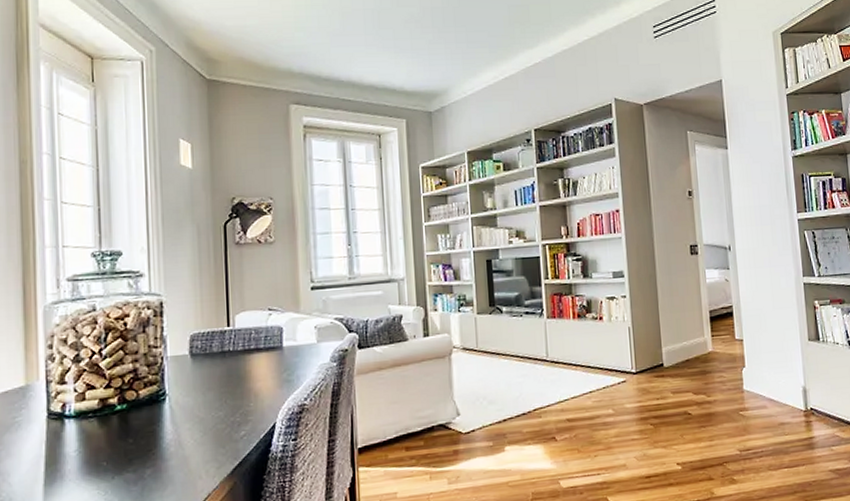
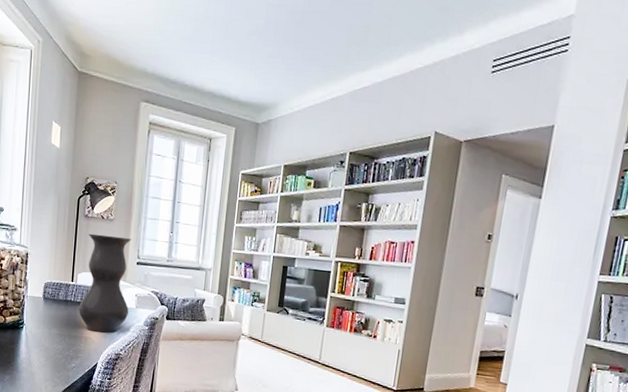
vase: none [241,261,308,385] -> present [79,233,132,334]

